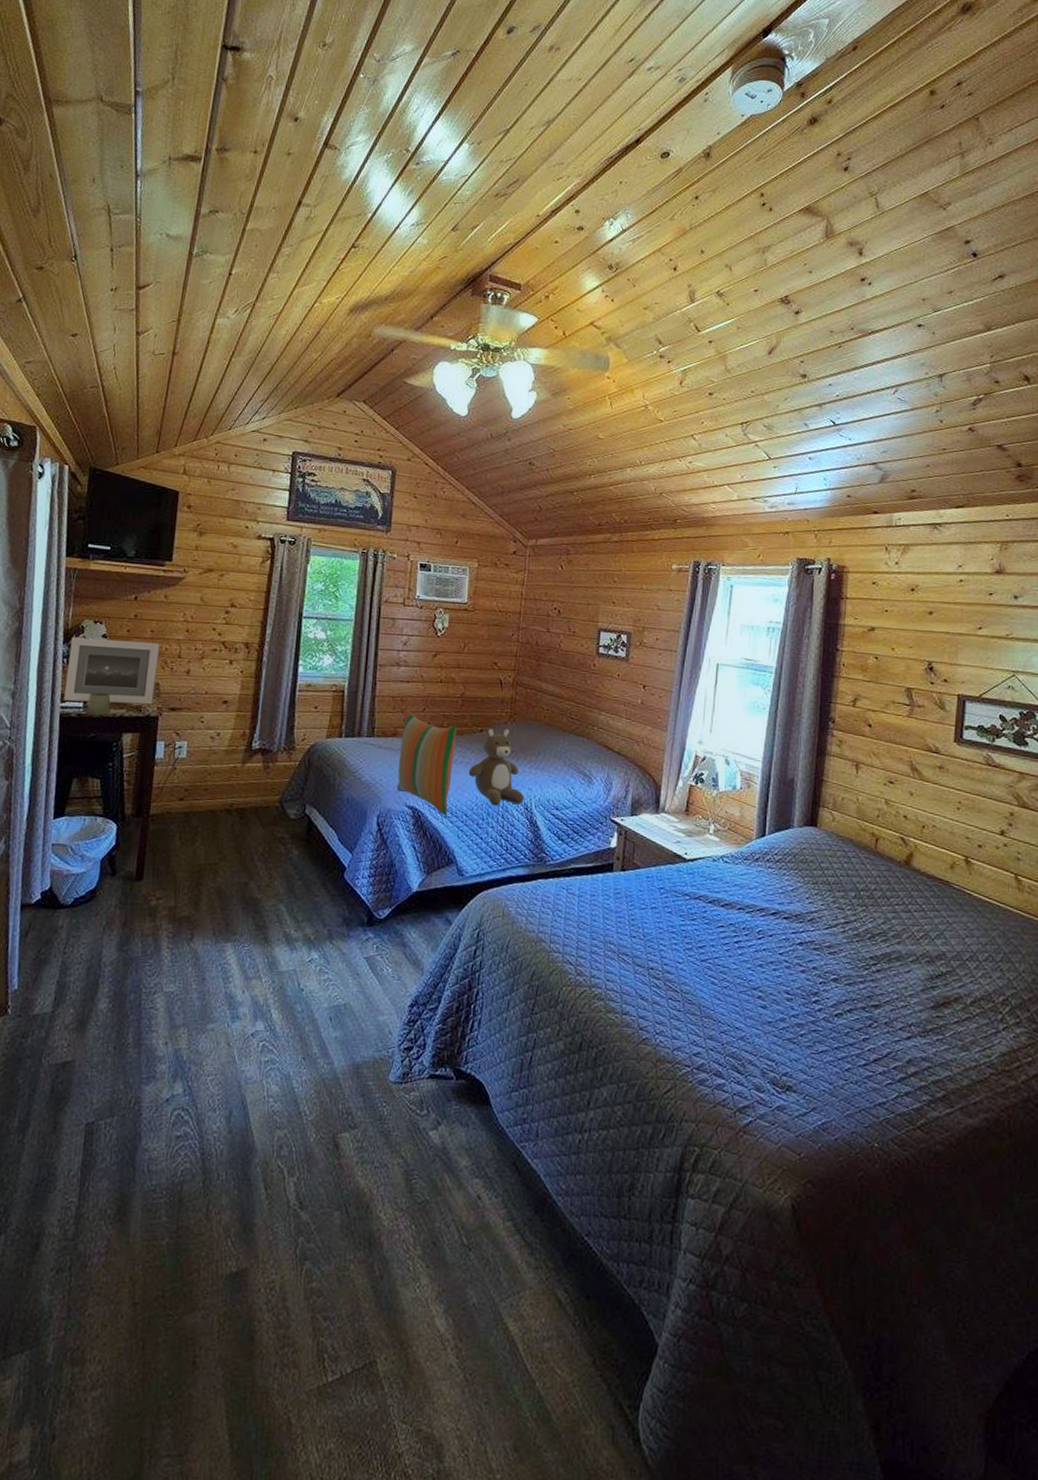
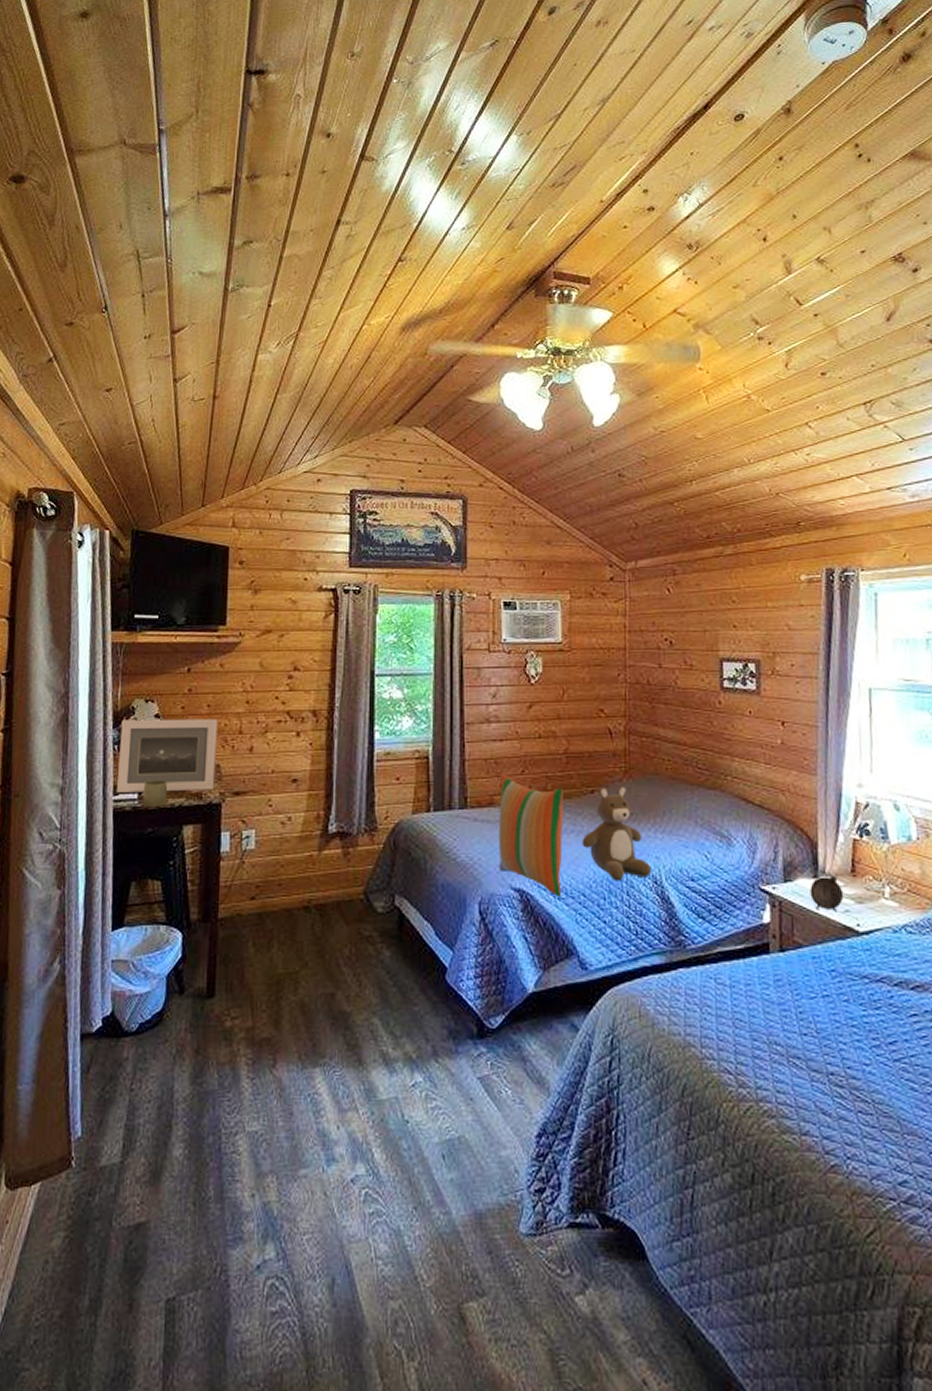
alarm clock: none [650,809,678,843] -> present [810,871,844,913]

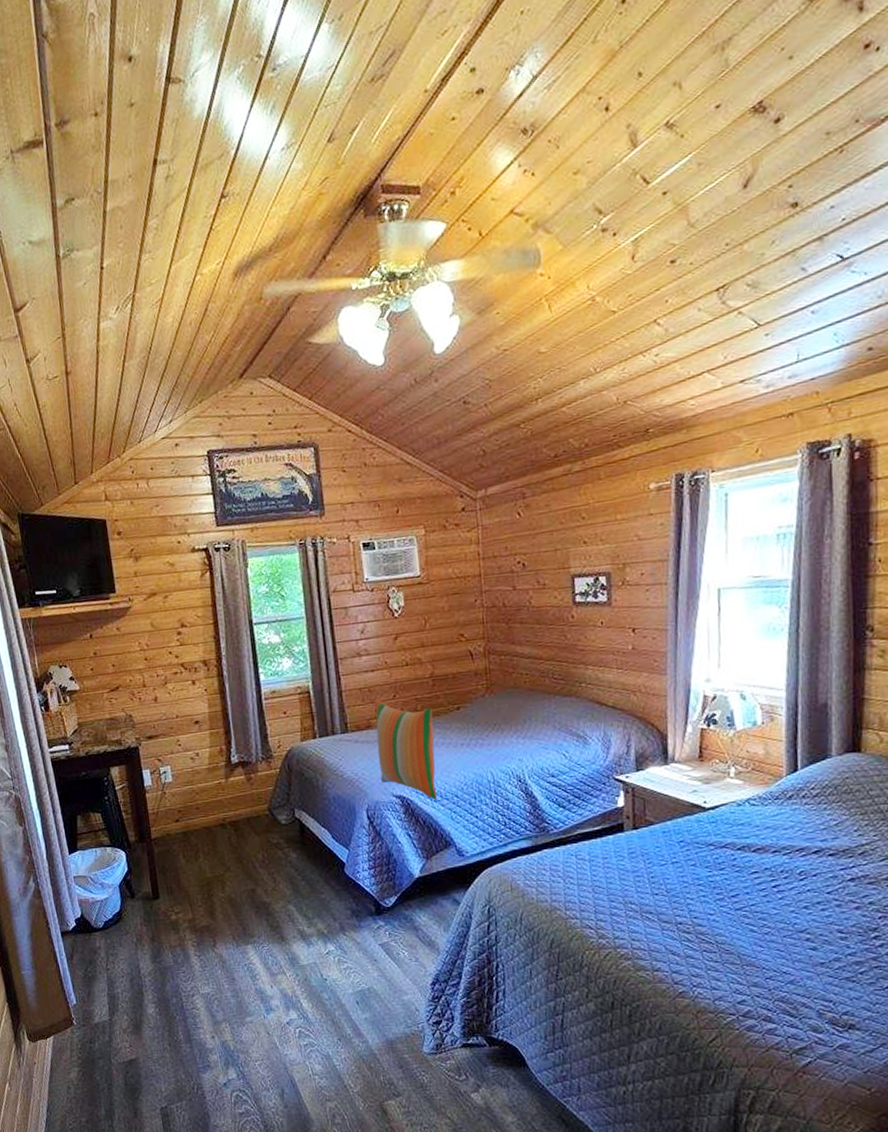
picture frame: present [116,718,218,793] -> none [43,676,131,746]
mug: present [143,780,168,808] -> none [71,732,94,756]
teddy bear: present [582,786,652,881] -> none [451,701,516,783]
alarm clock: present [810,871,844,913] -> none [660,759,692,793]

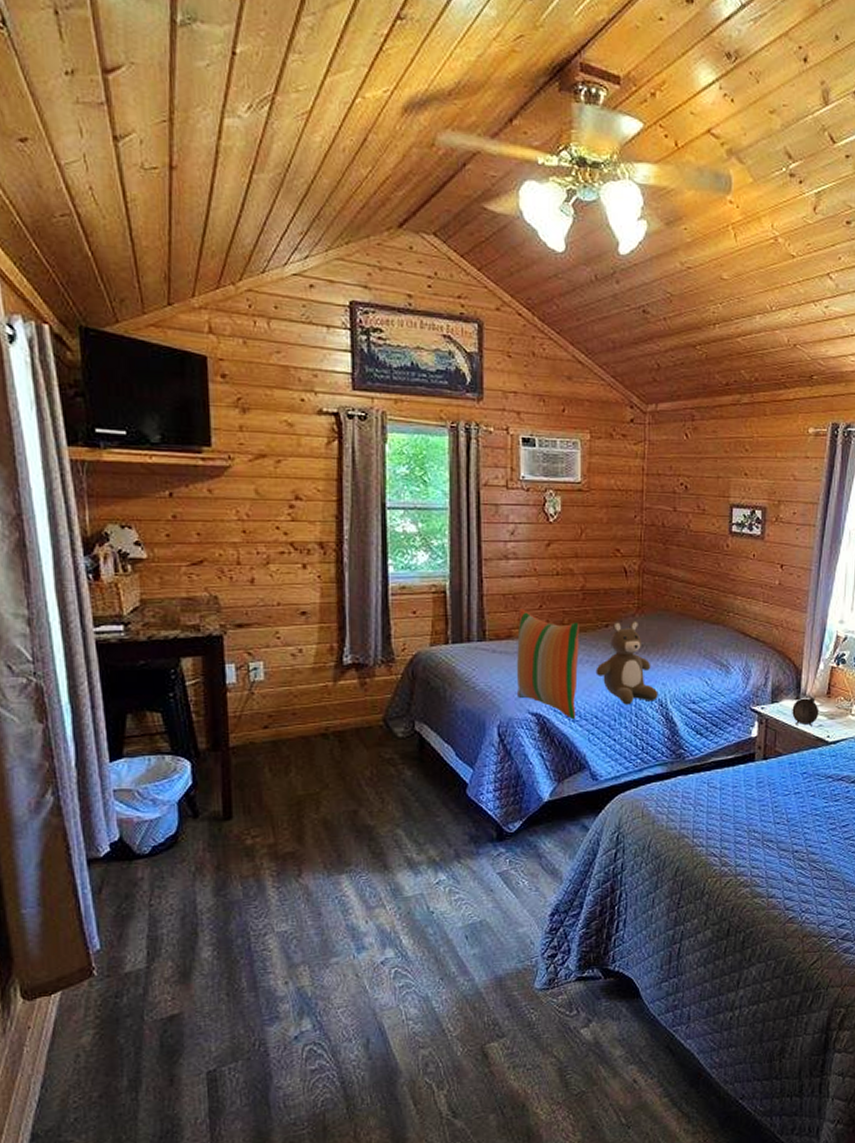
teddy bear: none [451,701,516,783] -> present [596,621,658,705]
alarm clock: none [660,759,692,793] -> present [792,694,819,727]

